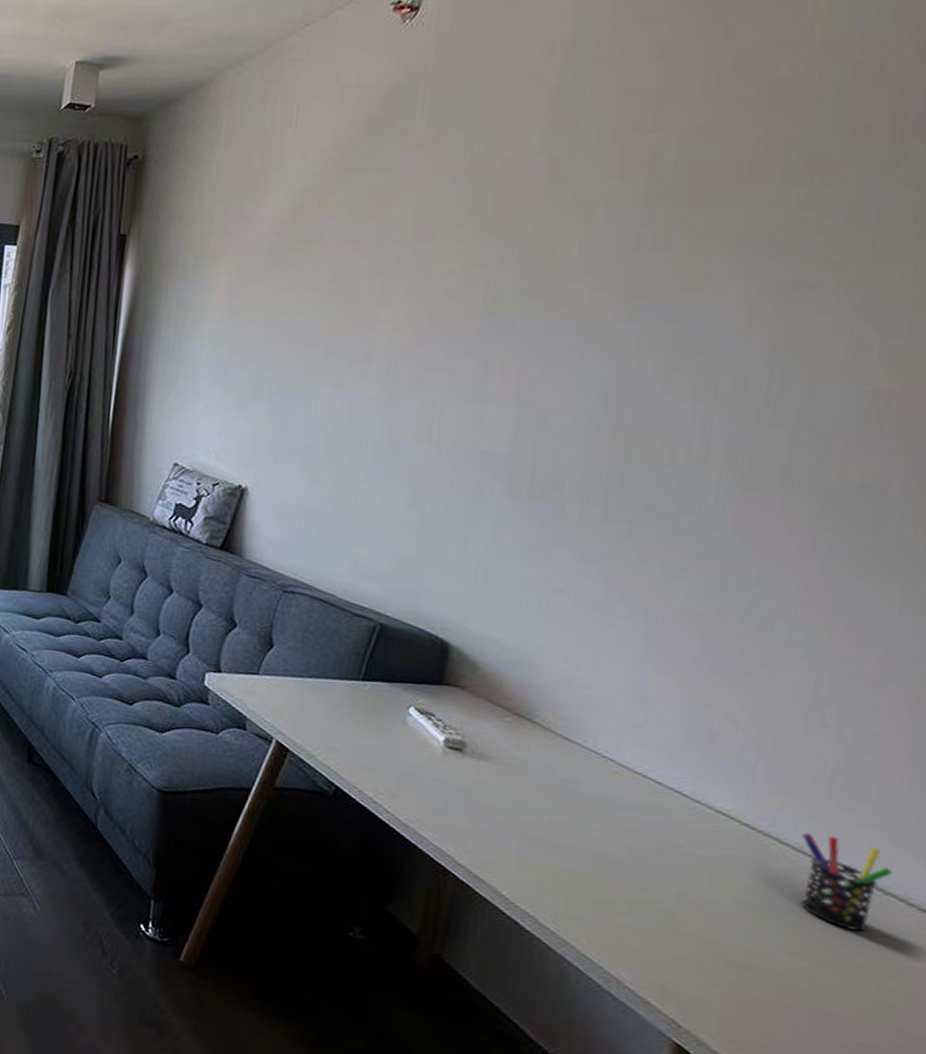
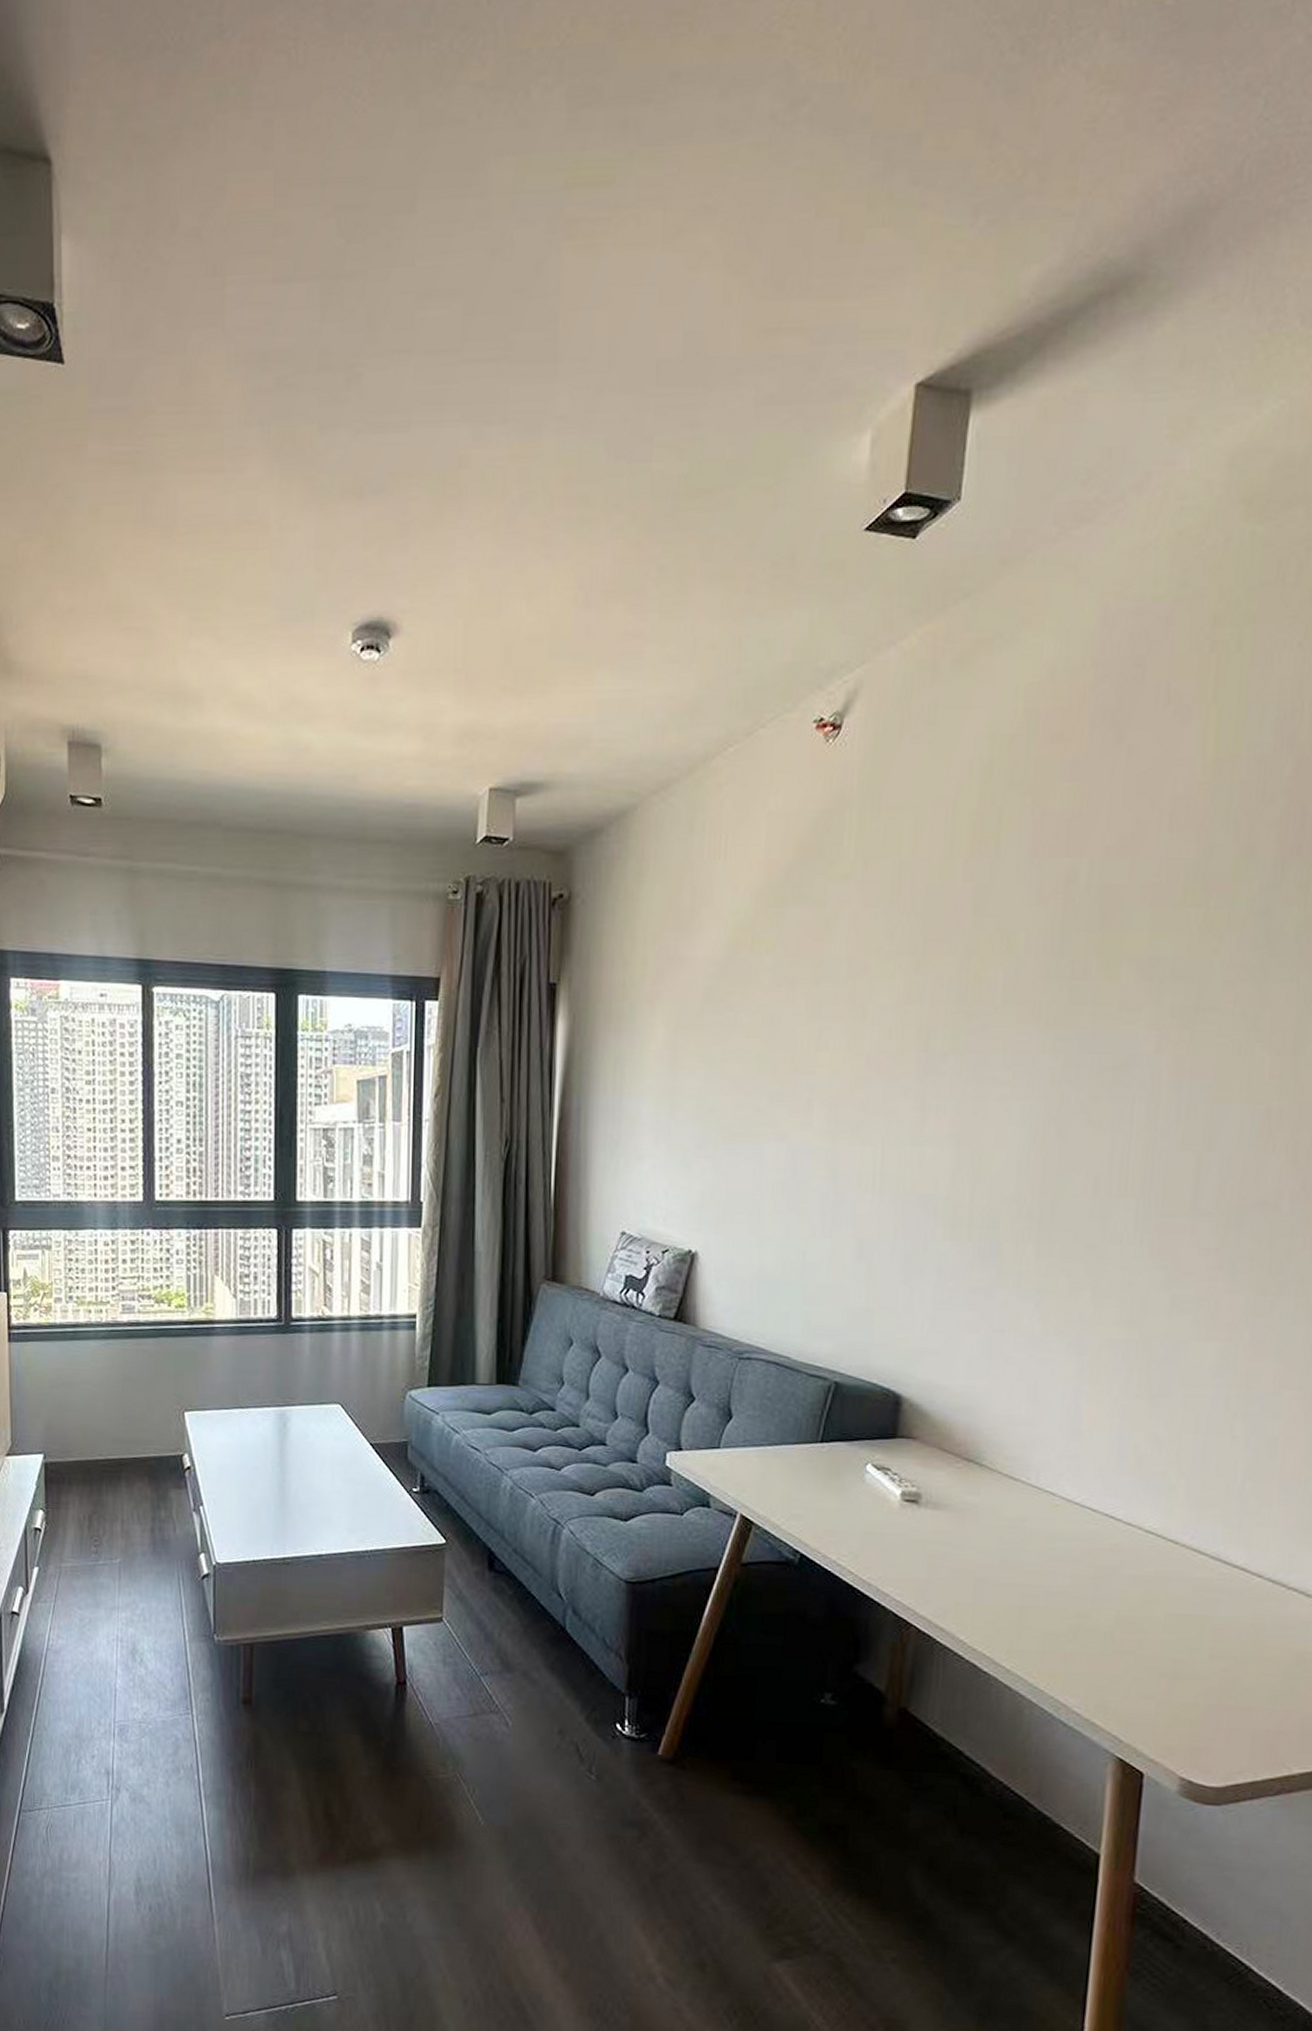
pen holder: present [802,832,893,932] -> none [1218,1540,1294,1627]

